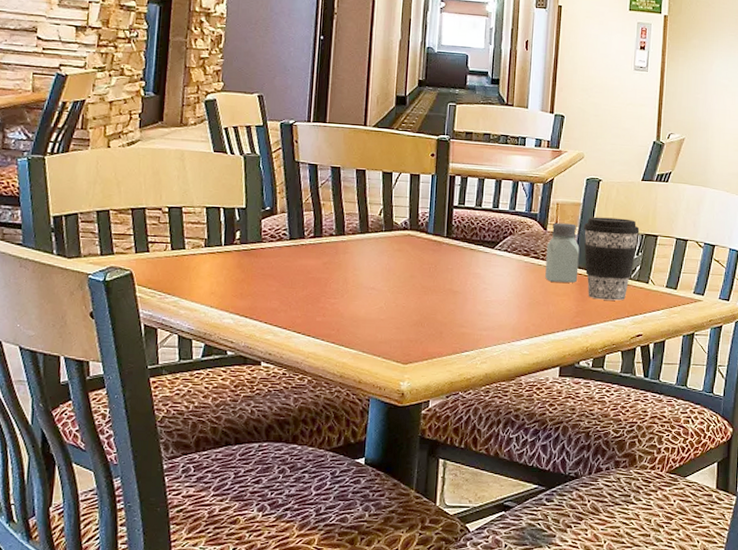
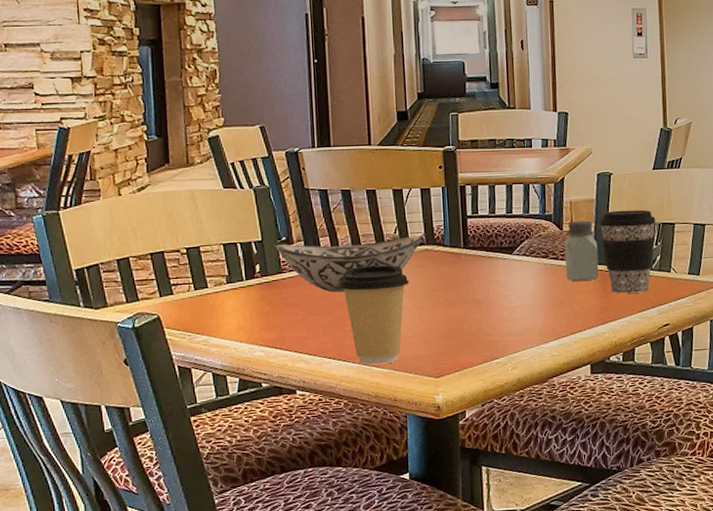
decorative bowl: none [258,213,407,268] -> present [275,236,423,293]
coffee cup: none [316,244,388,345] -> present [338,264,409,365]

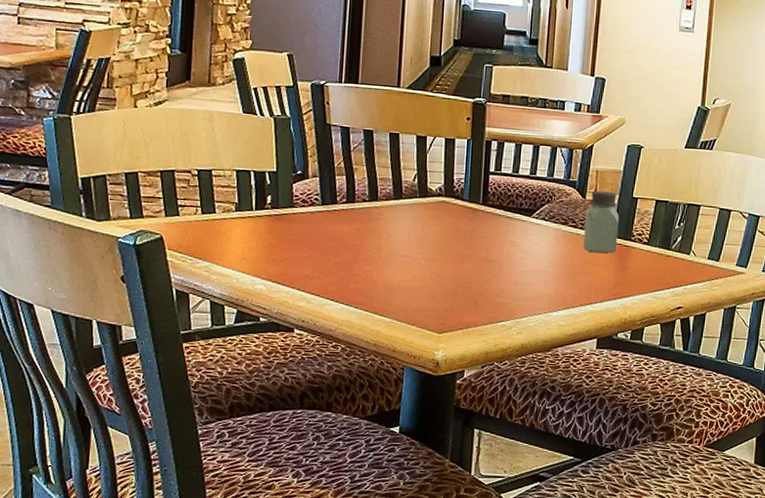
decorative bowl: present [275,236,423,293] -> none [289,177,441,235]
coffee cup: present [338,264,409,365] -> none [349,210,423,313]
coffee cup: present [599,209,656,294] -> none [623,185,682,272]

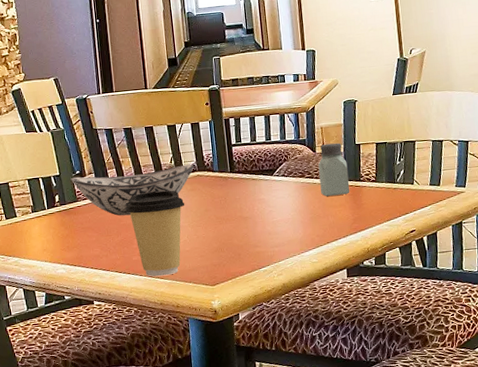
decorative bowl: none [289,177,441,235] -> present [70,164,195,216]
coffee cup: none [349,210,423,313] -> present [125,190,185,277]

